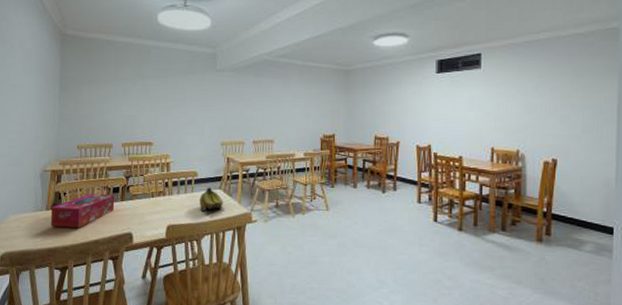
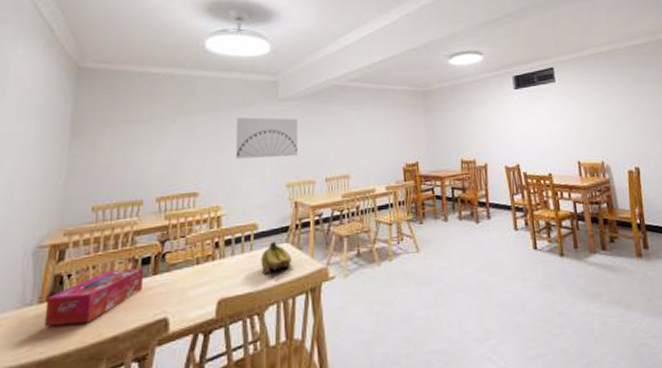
wall art: none [182,84,232,119] -> present [236,117,298,159]

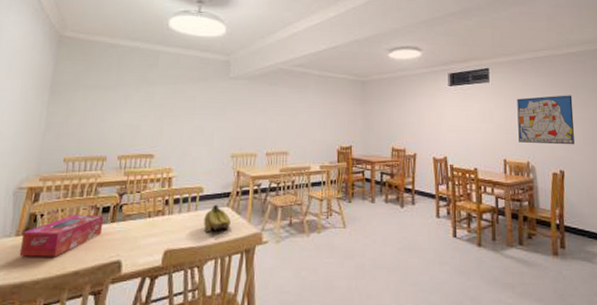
wall art: present [236,117,298,159] -> none [189,91,245,130]
wall art: none [584,88,647,142] -> present [517,95,575,145]

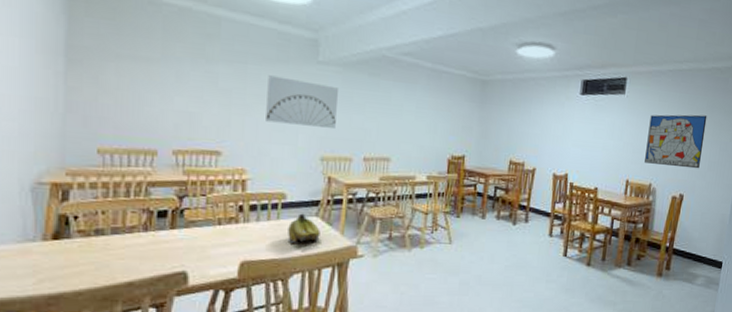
tissue box: present [19,214,104,257] -> none [50,217,161,266]
wall art: none [189,91,245,130] -> present [266,75,338,128]

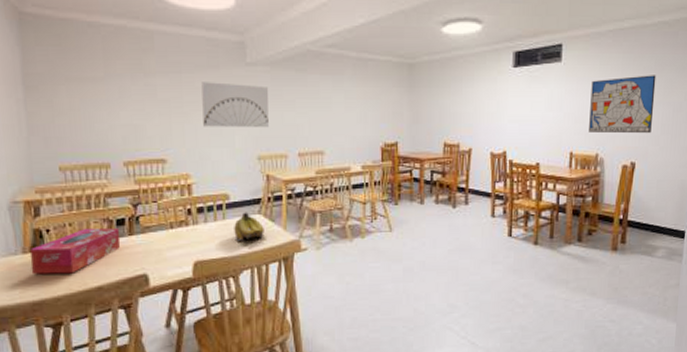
tissue box: none [50,217,161,266] -> present [30,227,120,274]

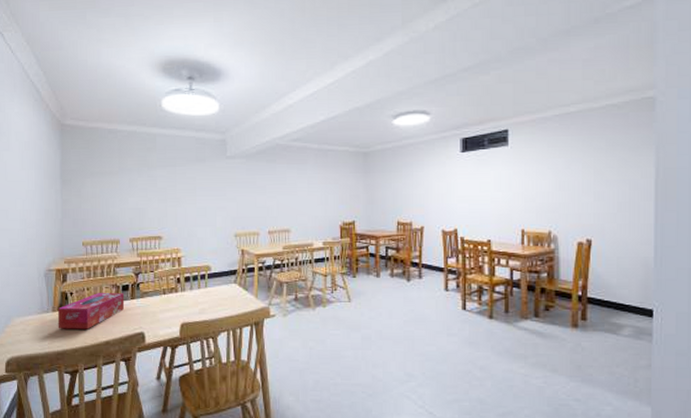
wall art: present [201,82,269,127] -> none [191,173,244,210]
fruit: present [234,212,264,241] -> none [214,281,239,306]
wall art: present [589,75,656,134] -> none [540,155,608,212]

